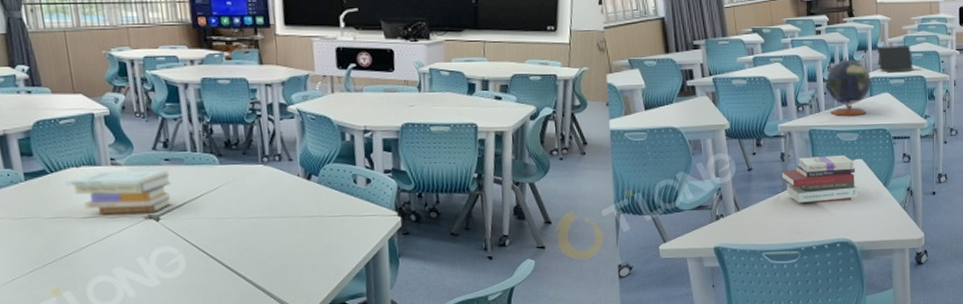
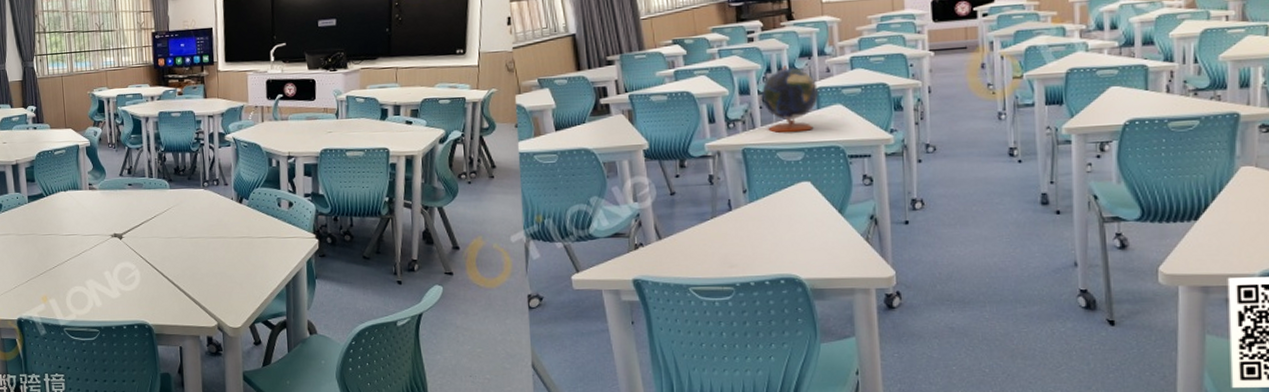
books: present [65,169,172,215] -> none [56,193,132,233]
books: present [781,155,858,203] -> none [710,177,805,232]
laptop: present [877,45,921,73] -> none [825,48,883,81]

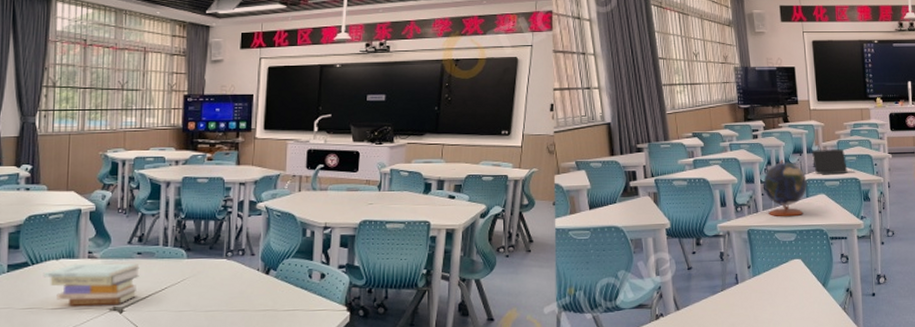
books: none [56,193,132,233] -> present [43,262,140,306]
laptop: none [825,48,883,81] -> present [812,148,855,175]

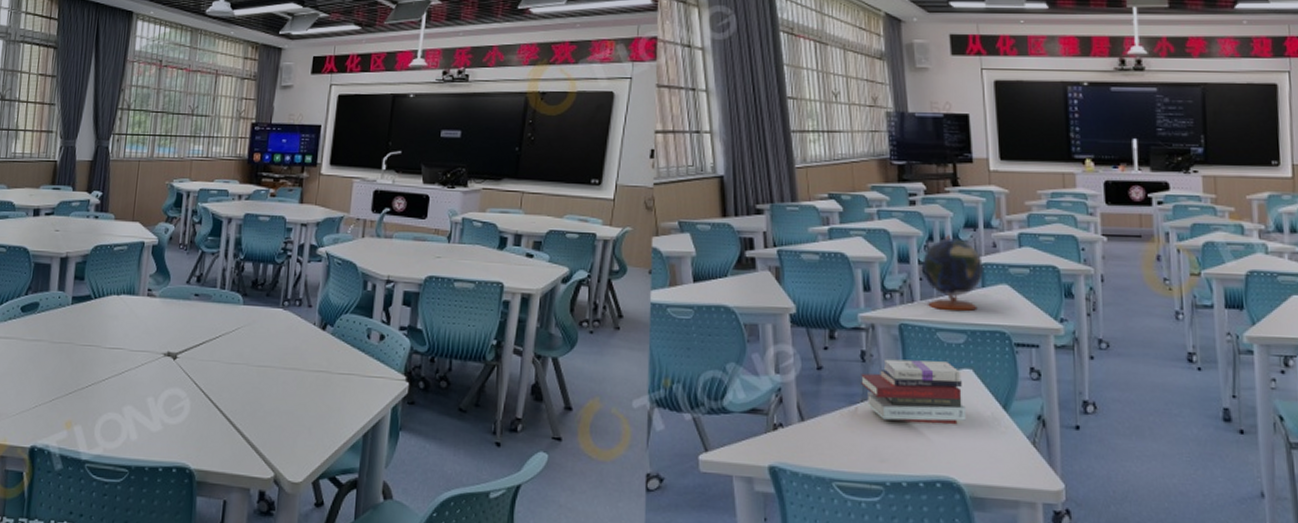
books: present [43,262,140,306] -> none [104,300,196,351]
books: none [721,255,797,303] -> present [861,359,966,425]
laptop: present [812,148,855,175] -> none [991,223,1053,260]

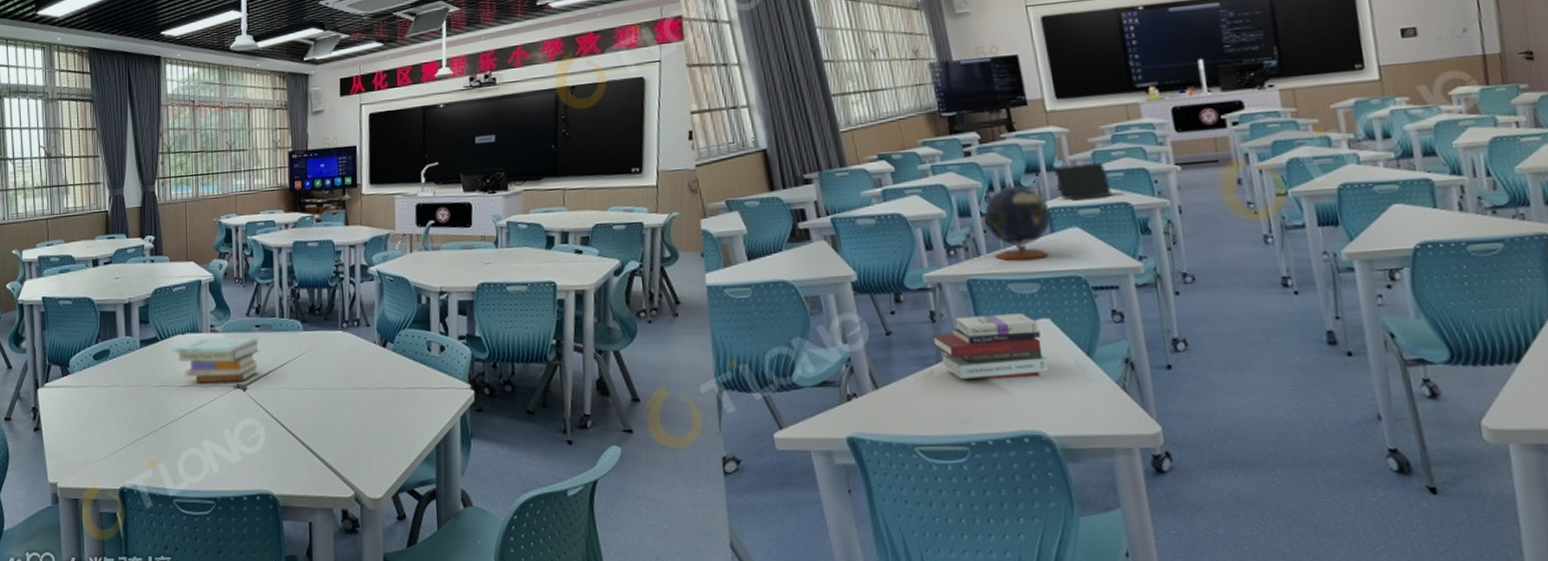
books: none [104,300,196,351] -> present [171,336,259,383]
laptop: none [991,223,1053,260] -> present [1054,163,1125,201]

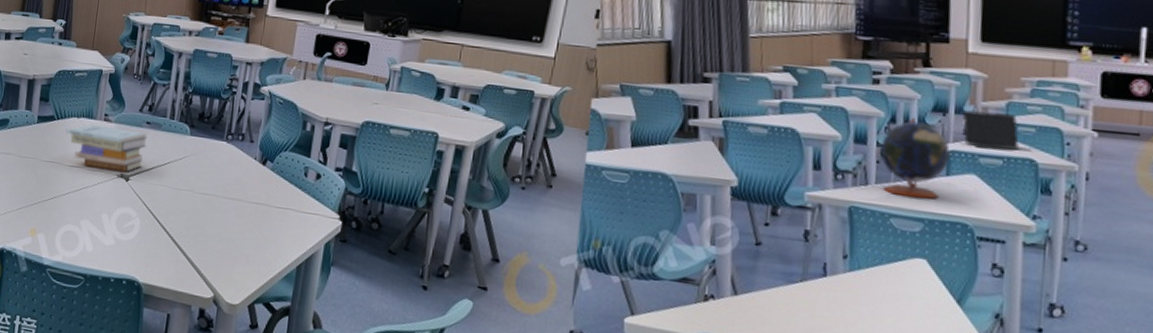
books: present [932,313,1048,379] -> none [802,240,915,315]

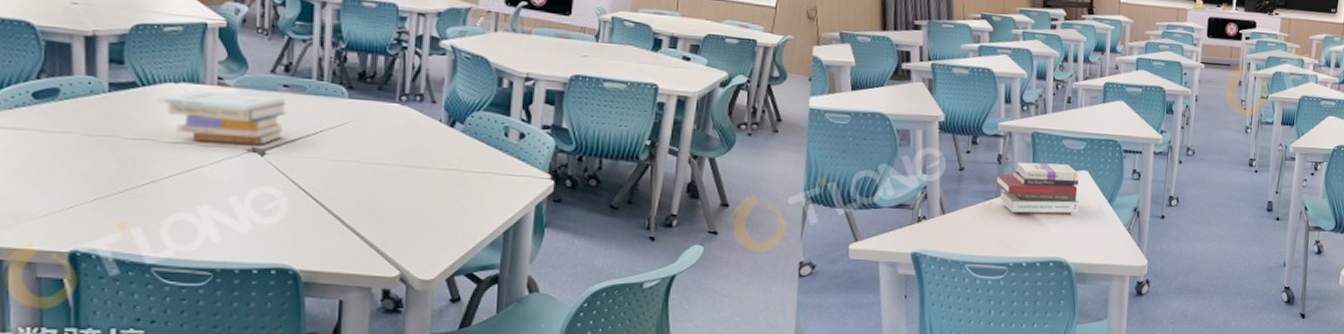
books: none [802,240,915,315] -> present [996,162,1079,216]
globe: present [881,118,950,199] -> none [1056,57,1106,123]
laptop: present [963,110,1032,152] -> none [1115,49,1162,81]

